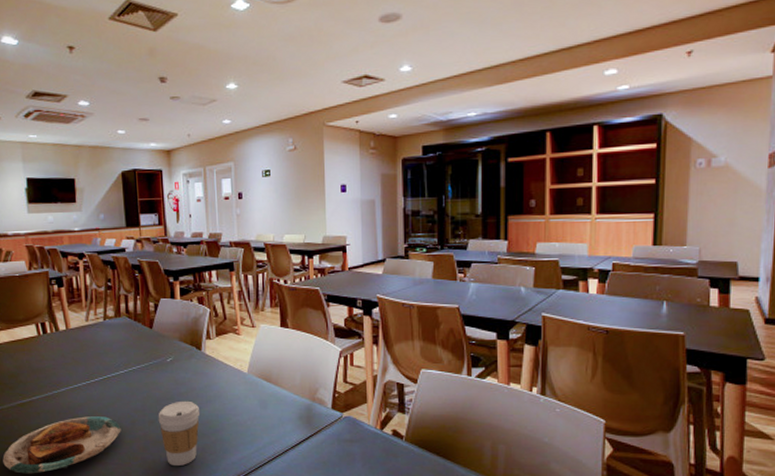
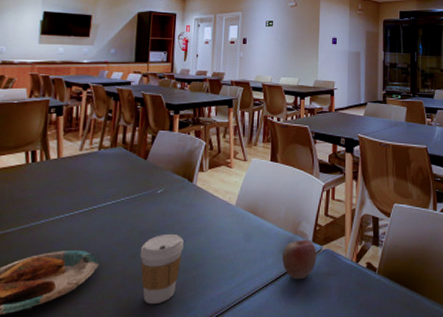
apple: none [301,406,338,446] -> present [282,239,317,280]

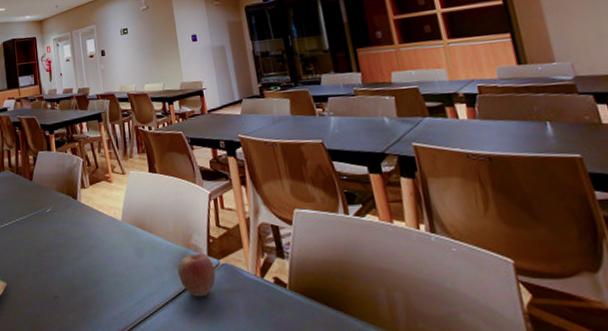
coffee cup: present [139,233,184,304] -> none [40,251,79,321]

